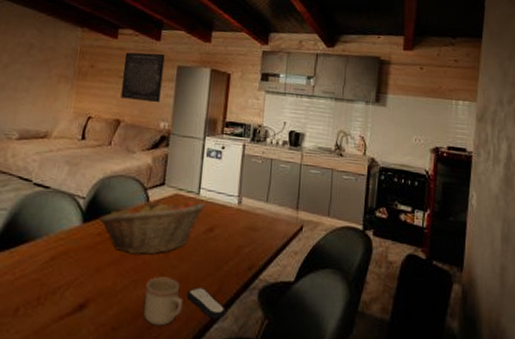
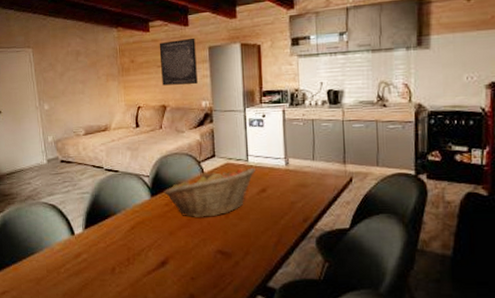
mug: present [143,277,183,326] -> none [213,234,249,274]
remote control: present [186,287,227,320] -> none [250,241,289,266]

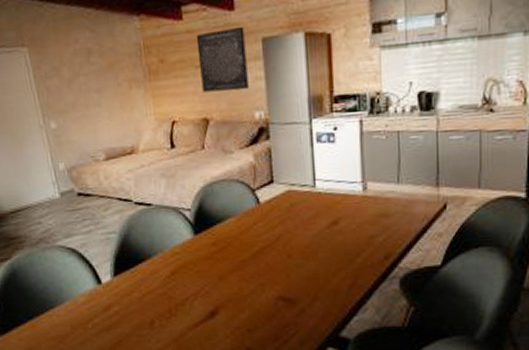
fruit basket: present [163,167,257,217] -> none [209,195,326,258]

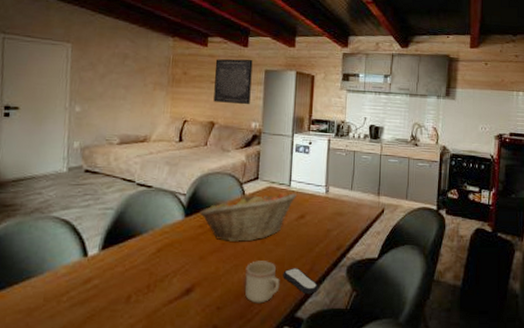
fruit basket: none [209,195,326,258] -> present [199,192,298,242]
mug: none [273,277,317,324] -> present [244,261,280,303]
remote control: none [319,283,366,312] -> present [283,268,319,295]

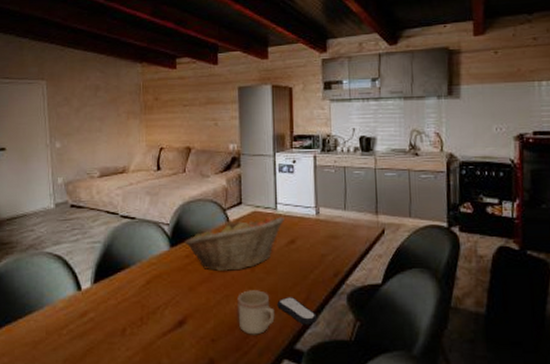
wall art: present [213,59,253,104] -> none [186,77,225,126]

